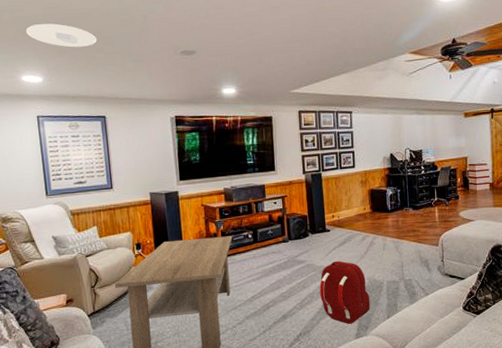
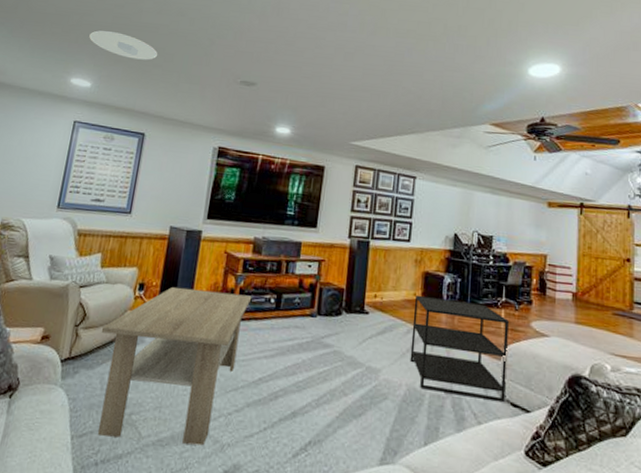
backpack: present [319,261,371,324] -> none [343,353,406,443]
side table: none [365,206,445,279] -> present [410,294,509,403]

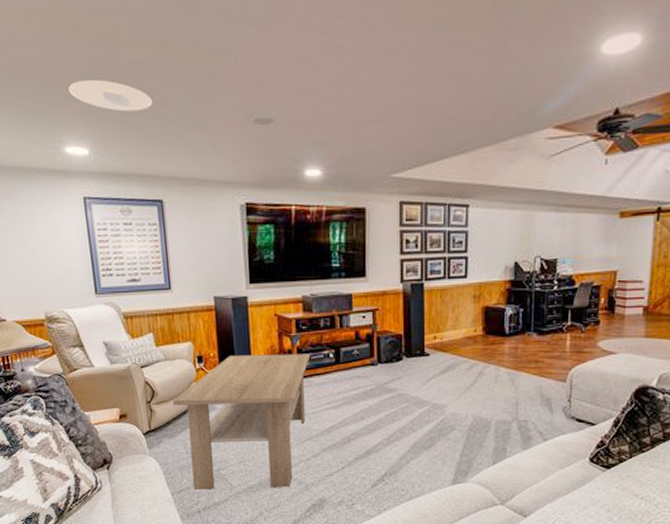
side table: present [410,294,509,403] -> none [474,330,574,420]

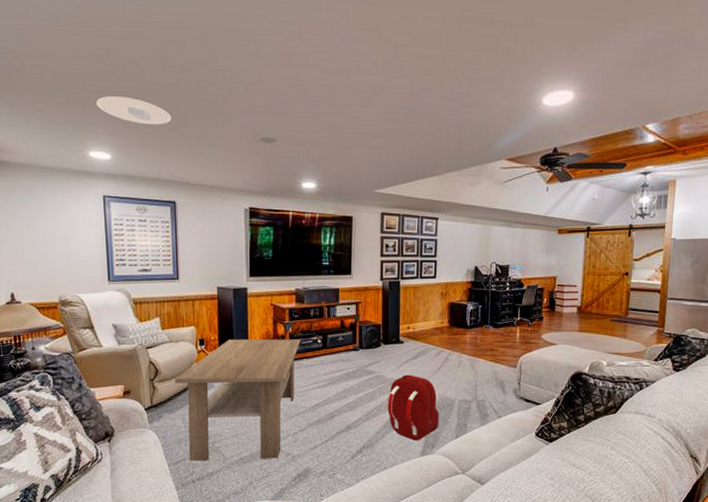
backpack: none [412,392,473,467] -> present [388,374,440,441]

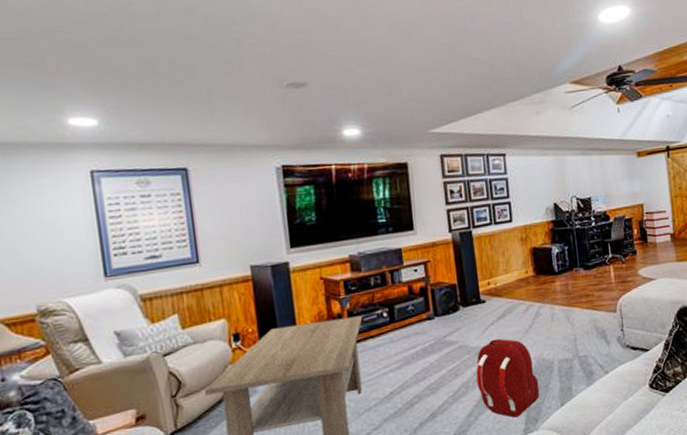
recessed light: present [96,96,172,125] -> none [73,49,175,81]

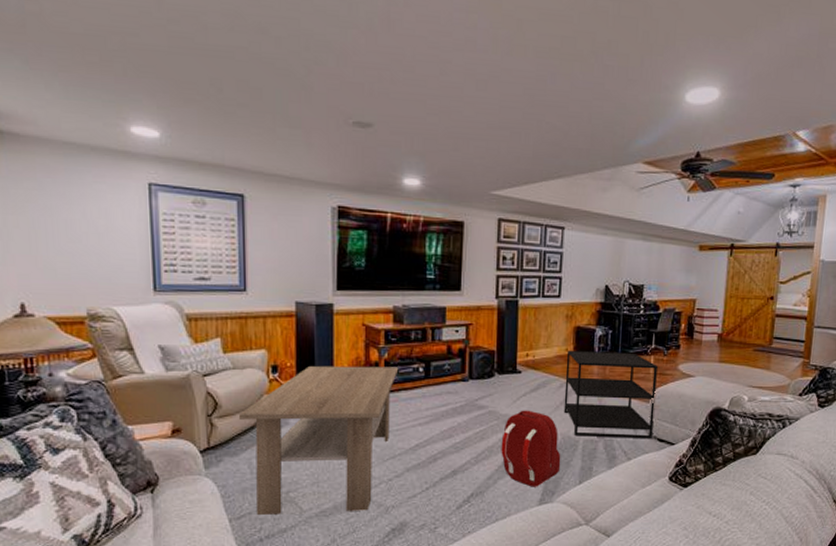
side table: none [527,265,626,358] -> present [563,350,658,439]

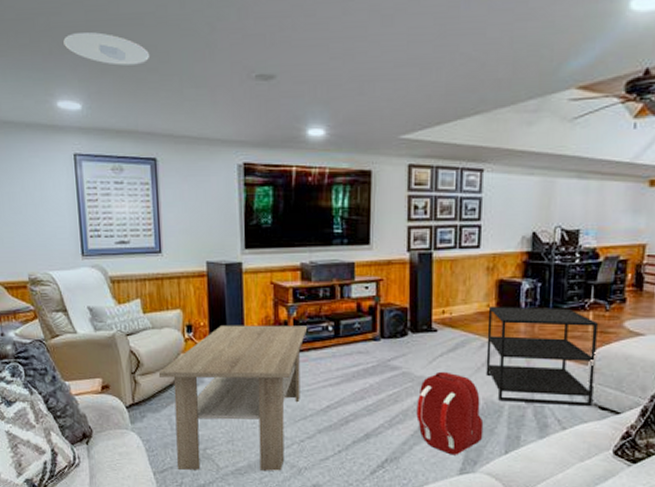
recessed light: none [141,57,241,98] -> present [63,32,150,66]

